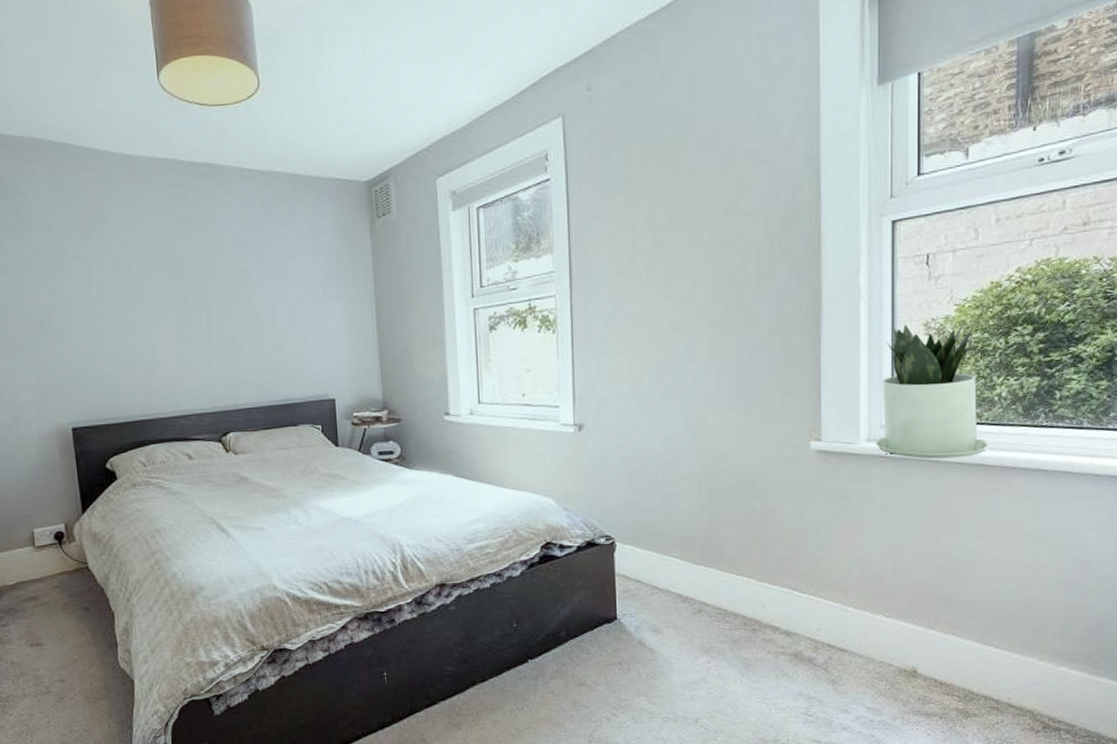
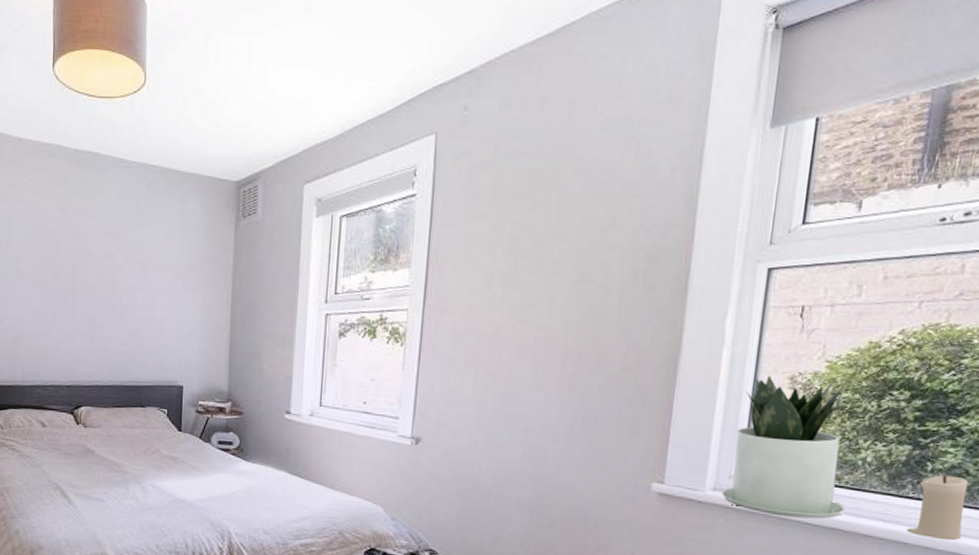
candle: none [1045,401,1093,463] -> present [906,475,969,541]

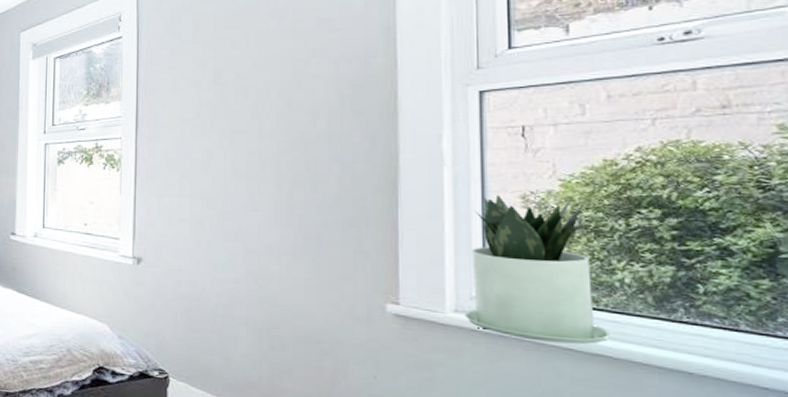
candle: present [906,475,969,541] -> none [688,298,756,372]

